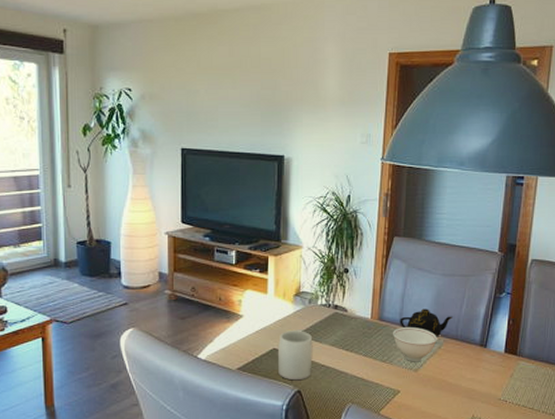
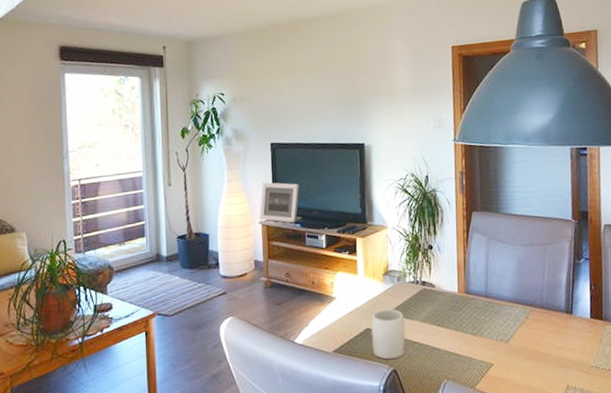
picture frame: none [166,191,211,236] -> present [259,182,300,223]
bowl: present [393,327,437,362] -> none [480,298,524,334]
teapot: present [400,309,454,337] -> none [485,279,537,307]

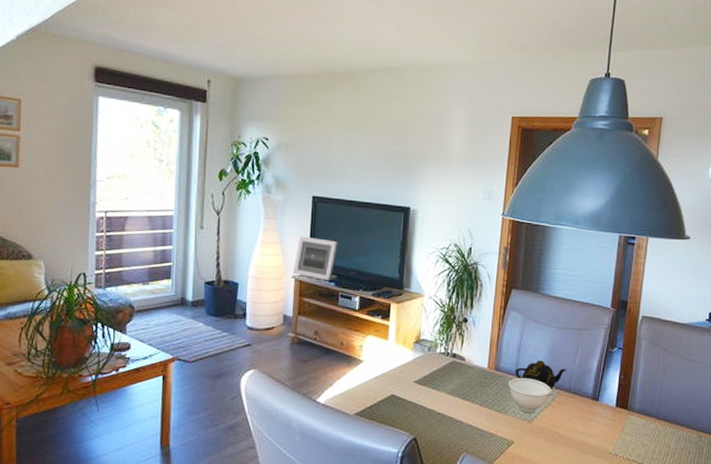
mug: present [370,309,406,360] -> none [394,377,431,428]
bowl: none [480,298,524,334] -> present [508,378,551,413]
teapot: none [485,279,537,307] -> present [515,360,568,389]

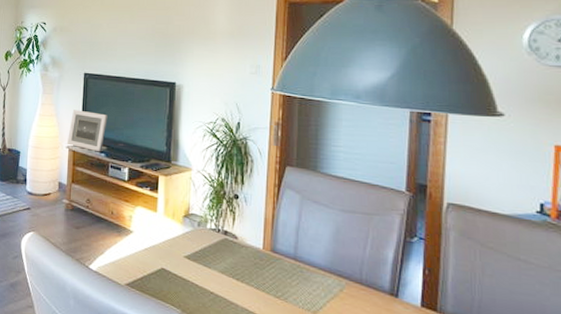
bowl: present [508,378,551,413] -> none [287,262,338,304]
teapot: present [515,360,568,389] -> none [294,245,357,279]

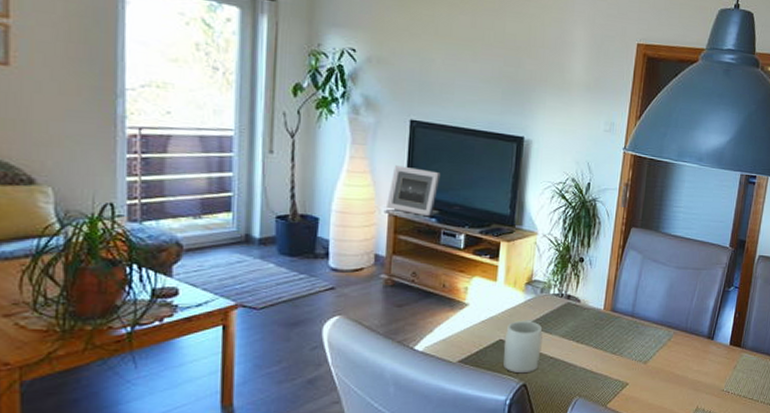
mug: none [165,251,202,306] -> present [502,321,543,374]

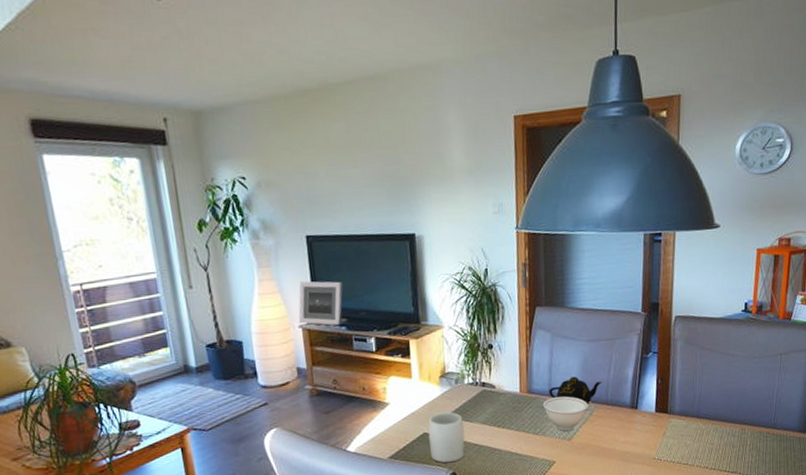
bowl: none [625,319,668,354] -> present [543,396,588,432]
teapot: none [632,300,685,329] -> present [549,376,603,404]

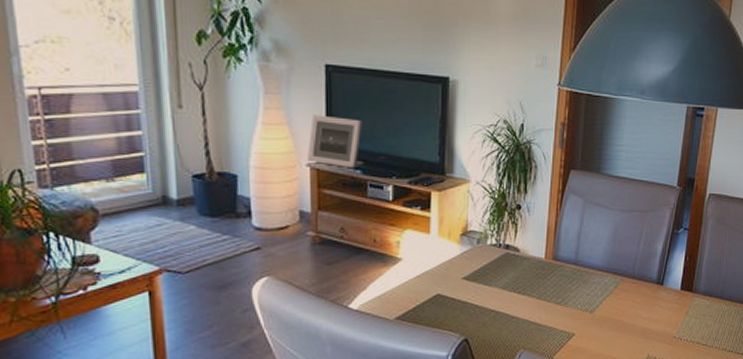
mug: present [427,412,465,463] -> none [441,274,482,329]
bowl: present [543,396,588,432] -> none [568,266,614,303]
teapot: present [549,376,603,404] -> none [575,246,631,276]

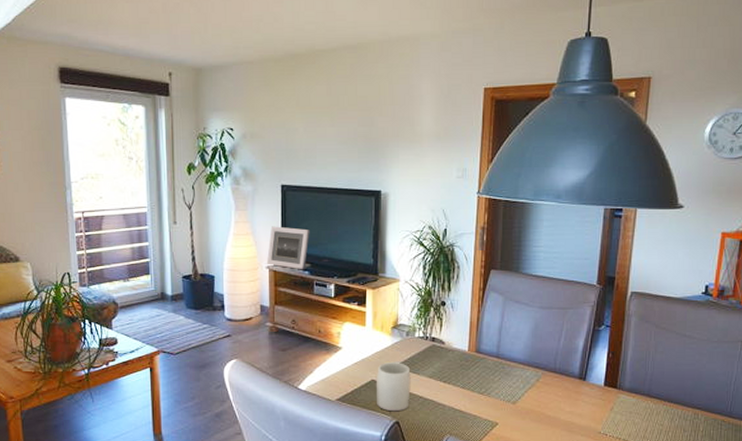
mug: none [441,274,482,329] -> present [376,363,411,412]

